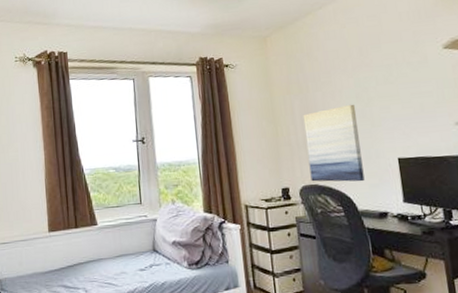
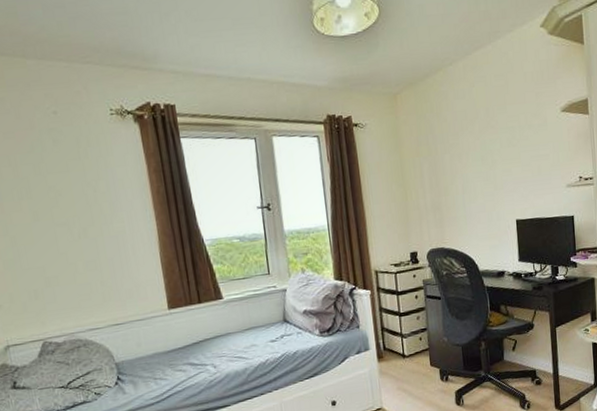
wall art: present [303,104,365,182] -> none [431,167,486,245]

